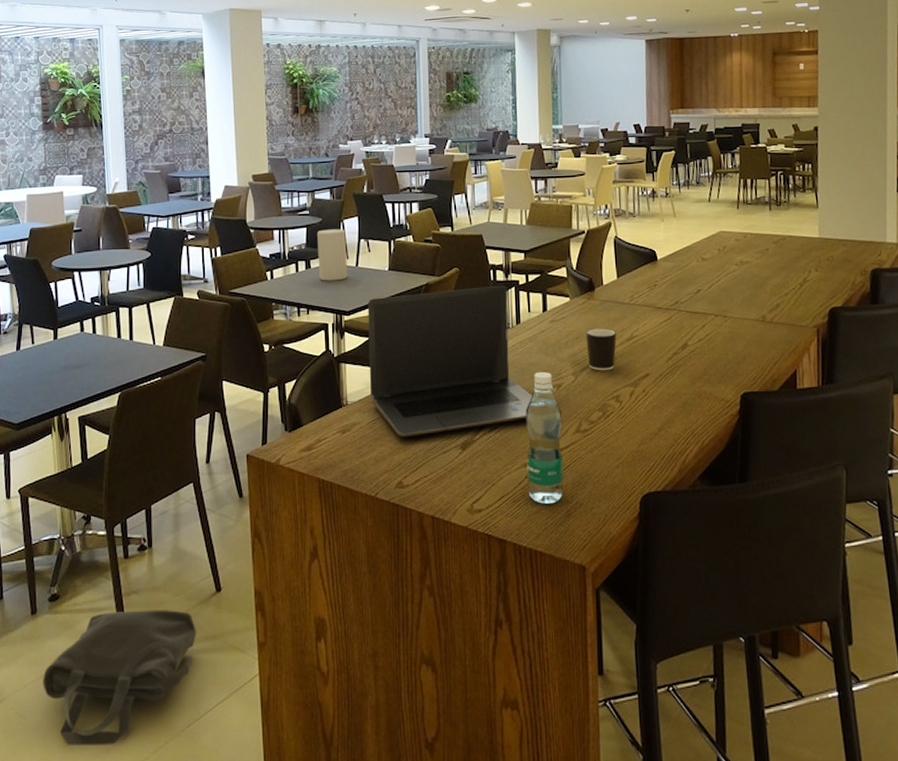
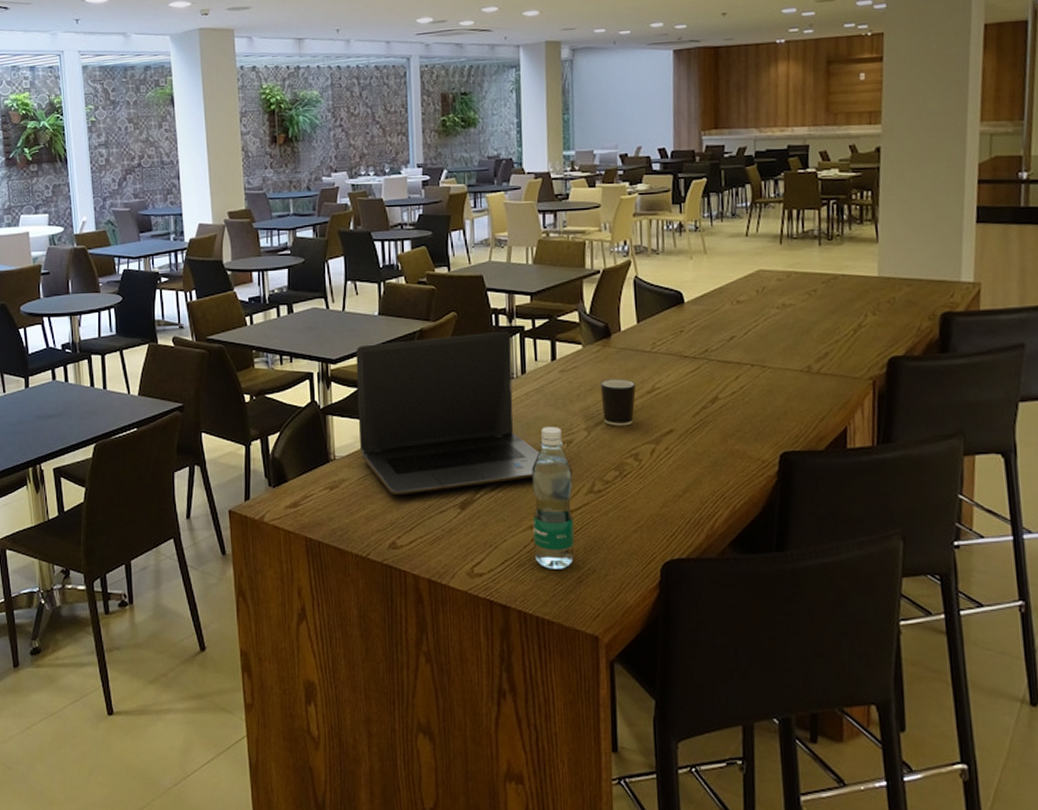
tote bag: present [43,610,197,745] -> none [28,666,182,800]
cup: present [316,229,347,281] -> none [299,270,333,327]

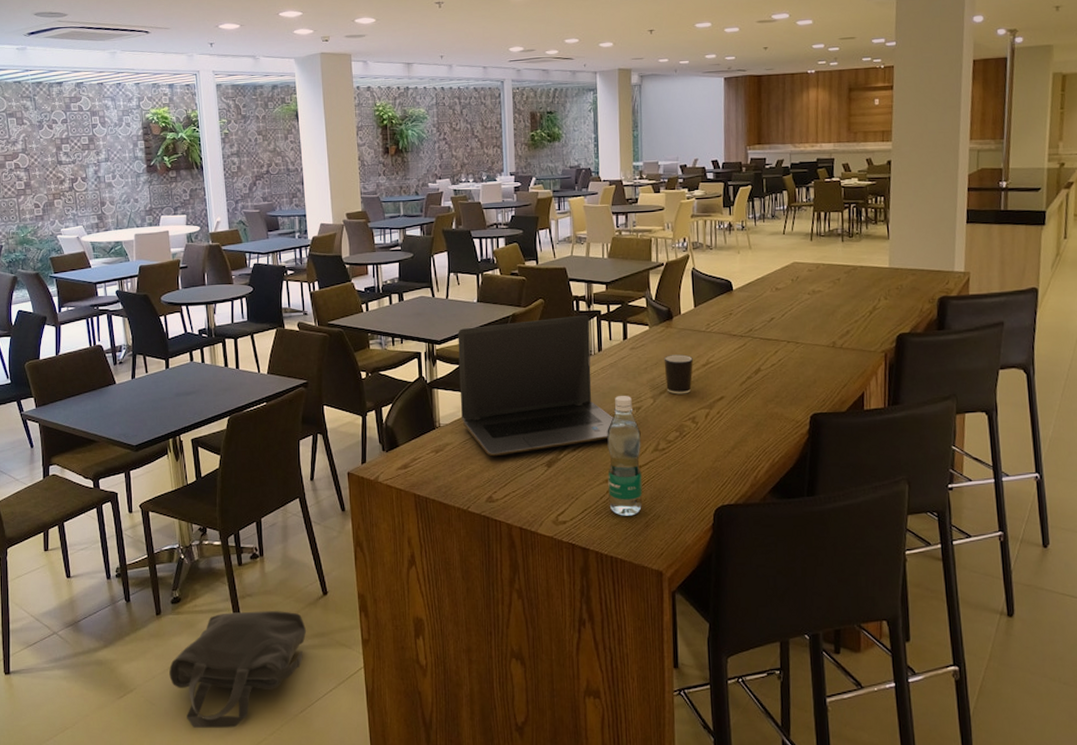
tote bag: none [28,666,182,800] -> present [169,611,307,728]

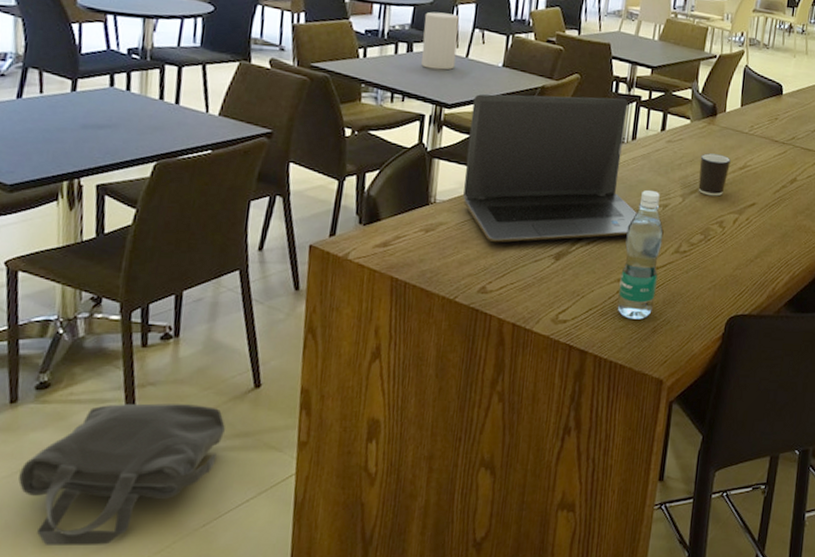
cup: none [408,263,438,313] -> present [421,11,459,70]

